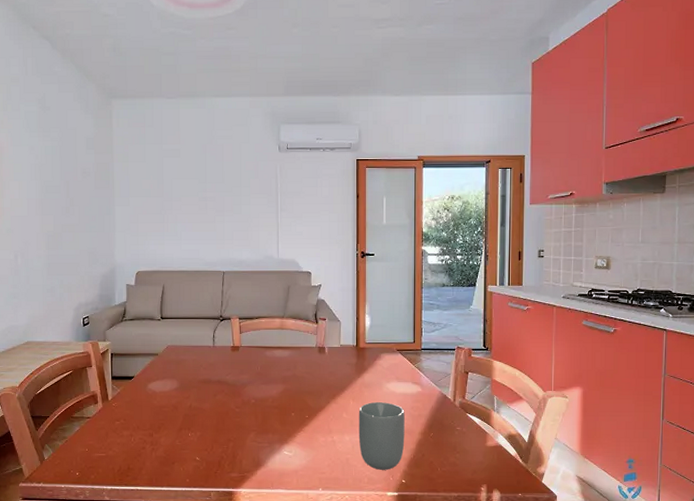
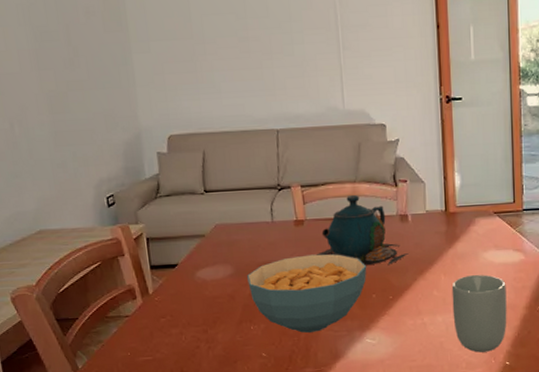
cereal bowl: none [189,376,289,442] -> present [247,254,367,333]
teapot: none [247,329,324,388] -> present [315,195,409,265]

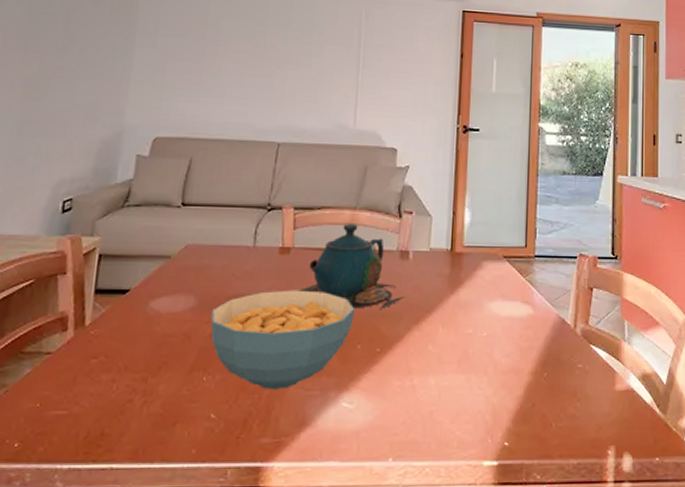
cup: present [451,275,507,353] -> none [447,329,511,428]

